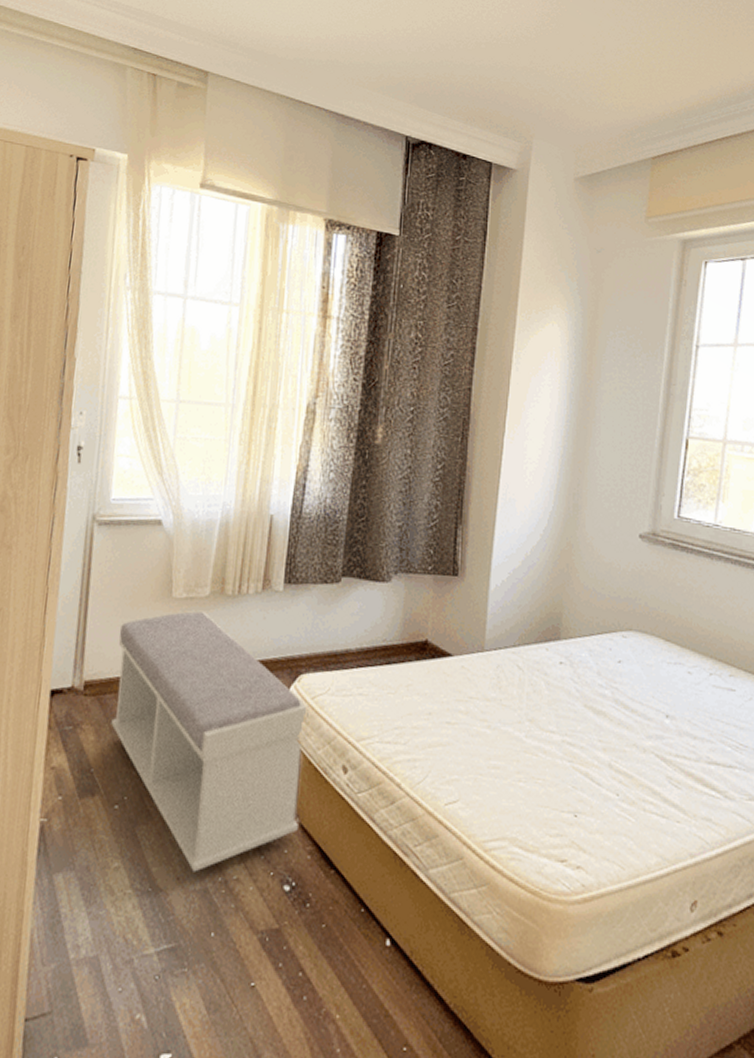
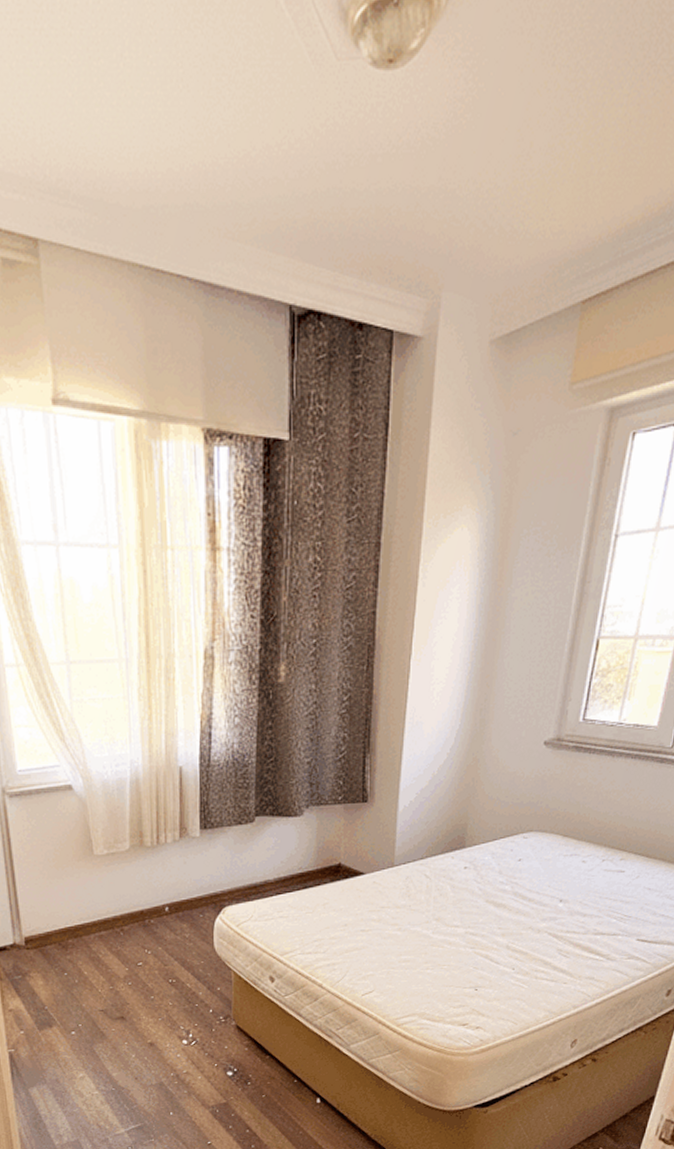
bench: present [111,611,309,872] -> none [48,864,235,1072]

